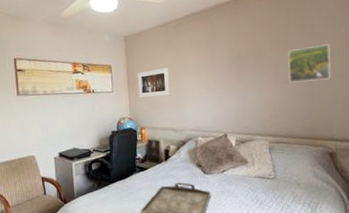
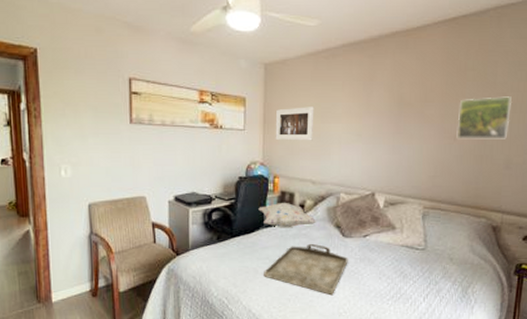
decorative pillow: none [130,149,181,172] -> present [258,202,317,228]

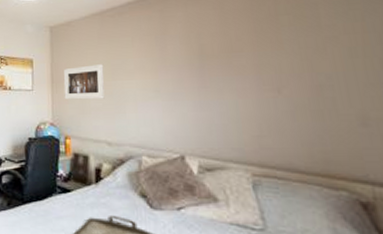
decorative pillow: present [258,202,317,228] -> none [50,165,118,196]
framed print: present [456,96,513,139] -> none [277,39,353,92]

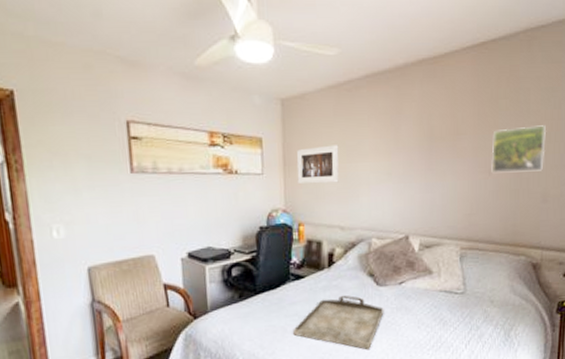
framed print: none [277,39,353,92] -> present [491,125,547,173]

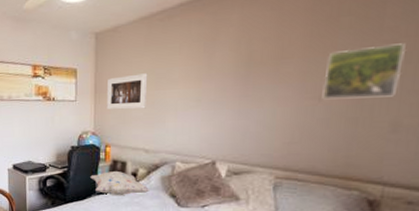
decorative pillow: none [283,251,349,281] -> present [90,170,150,196]

